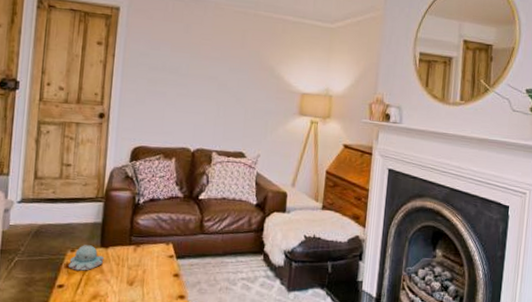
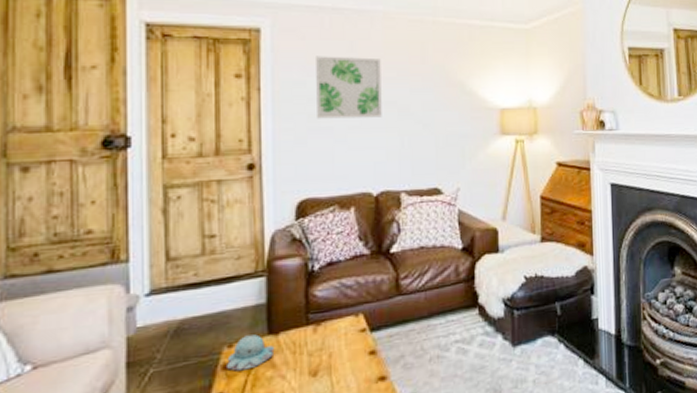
wall art: none [155,33,209,89] -> present [316,56,382,119]

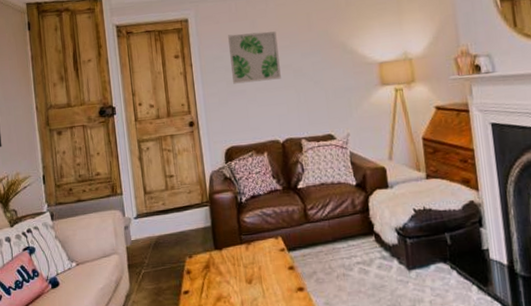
candle: present [227,334,275,371] -> none [189,249,220,276]

